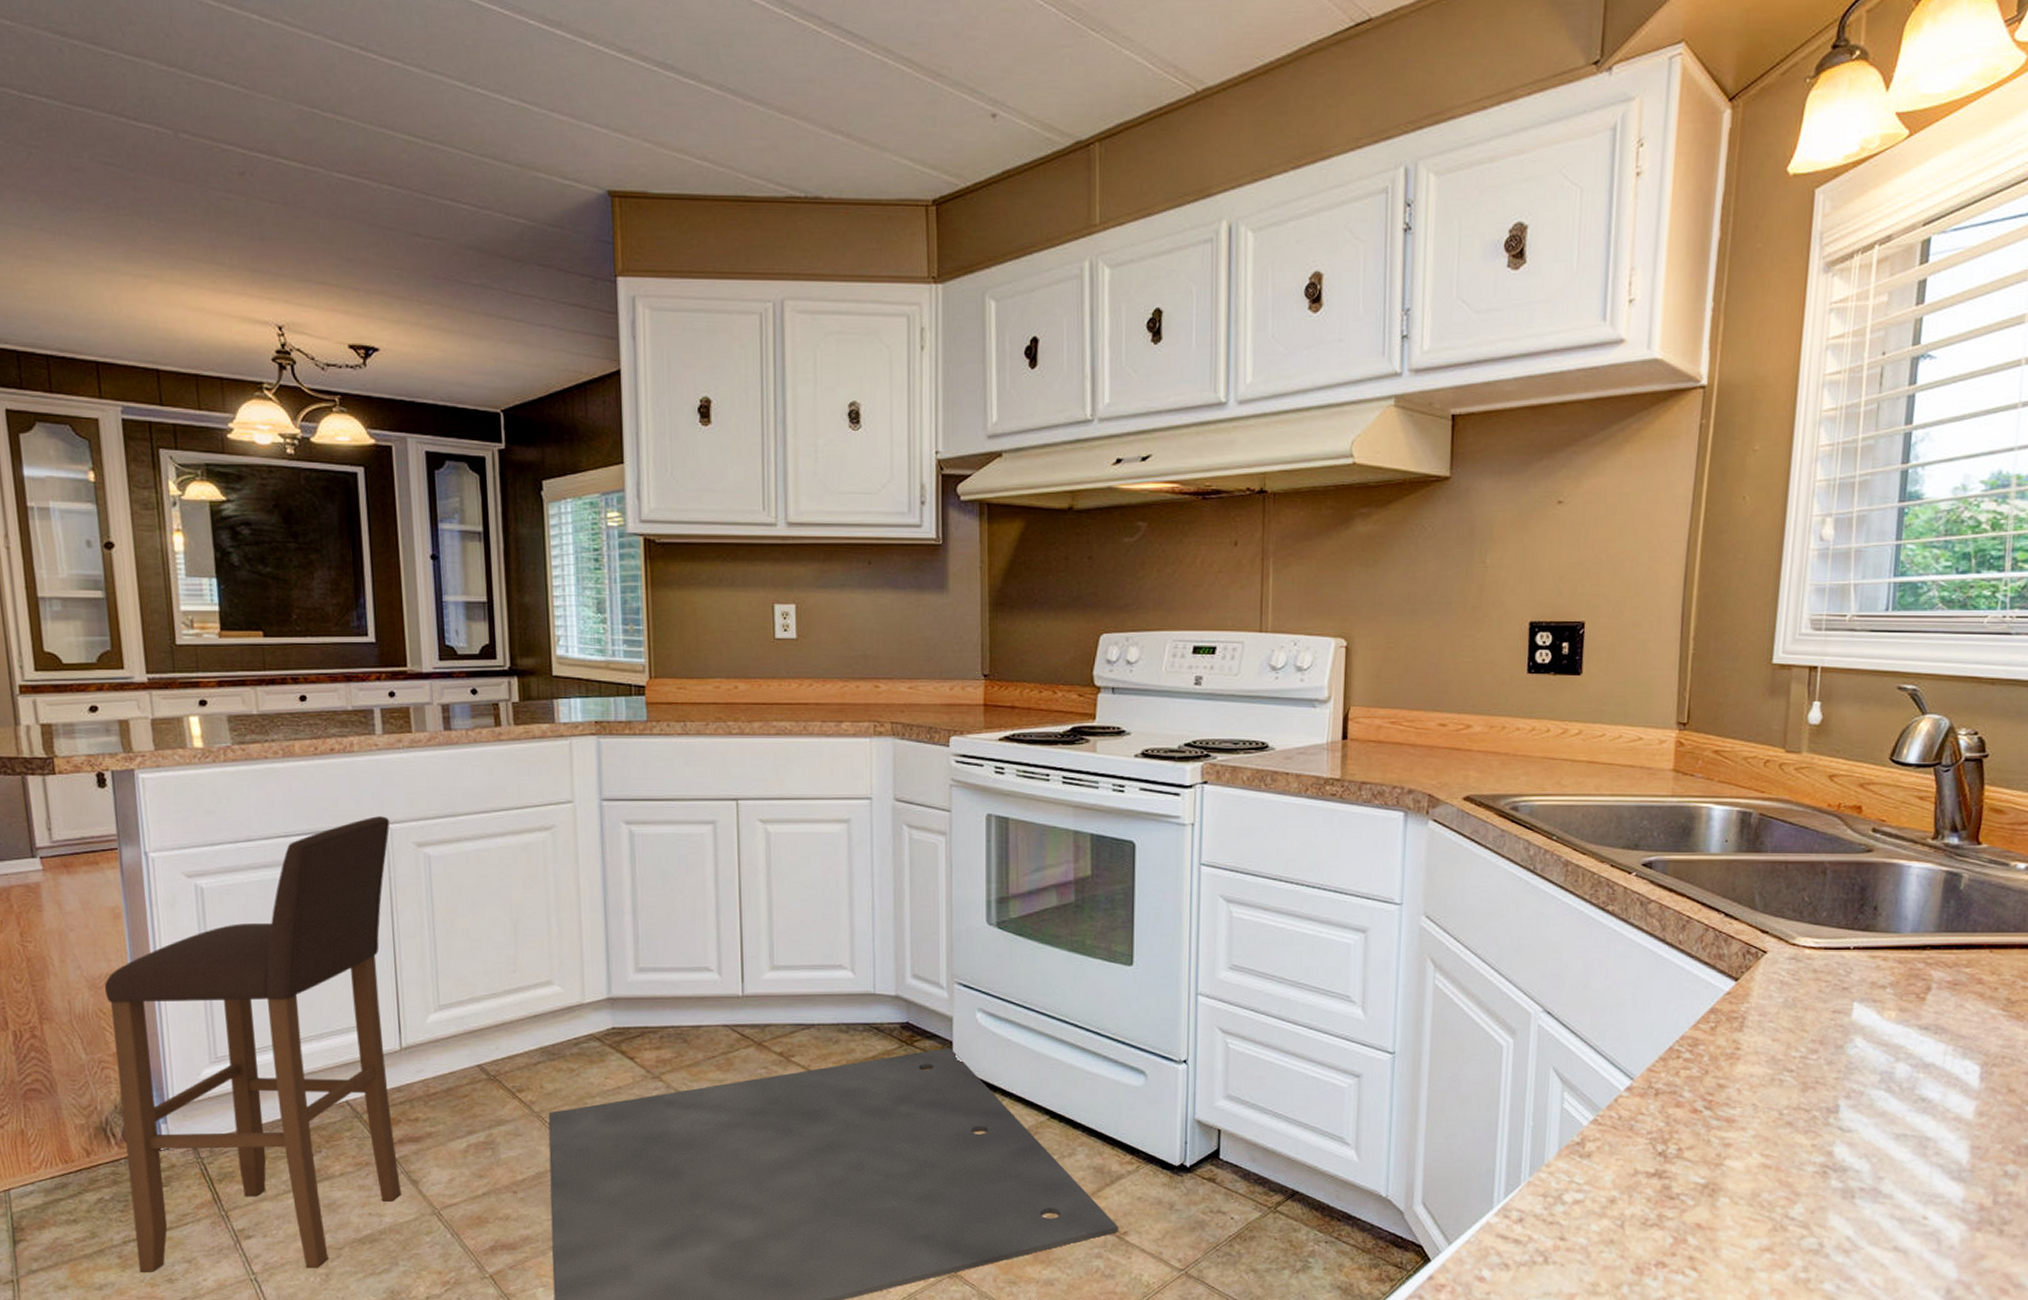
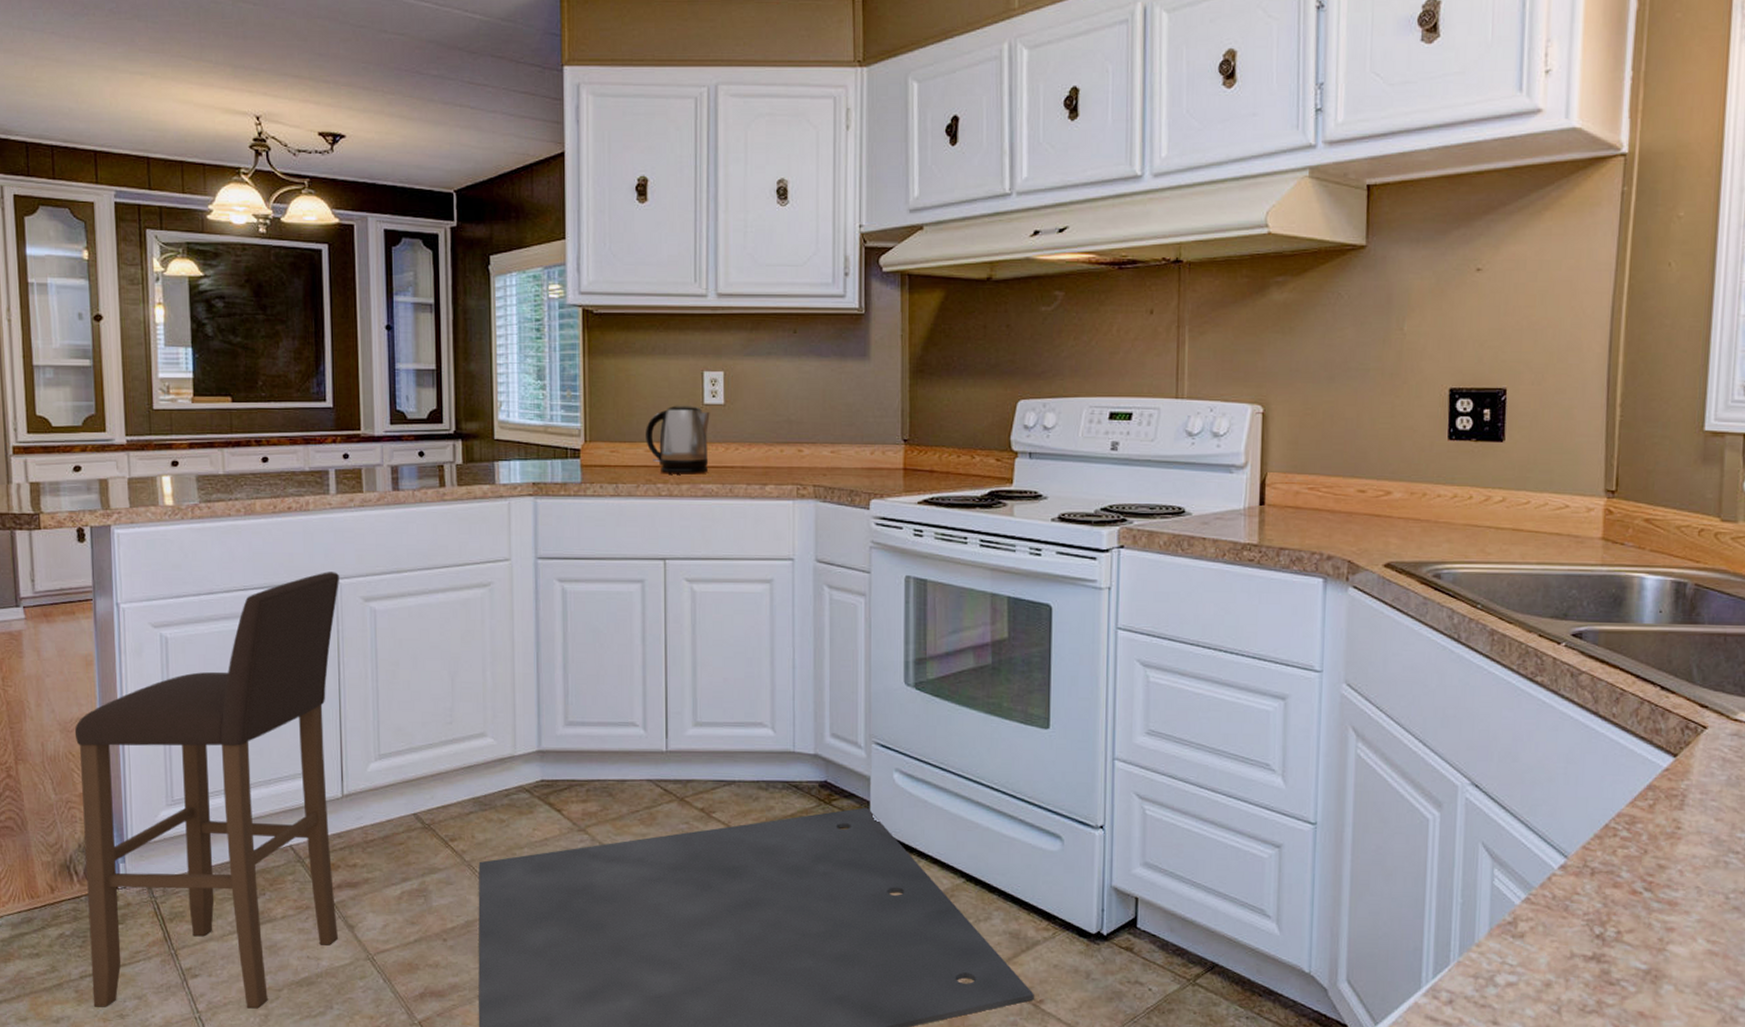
kettle: none [714,639,782,712] -> present [646,405,710,475]

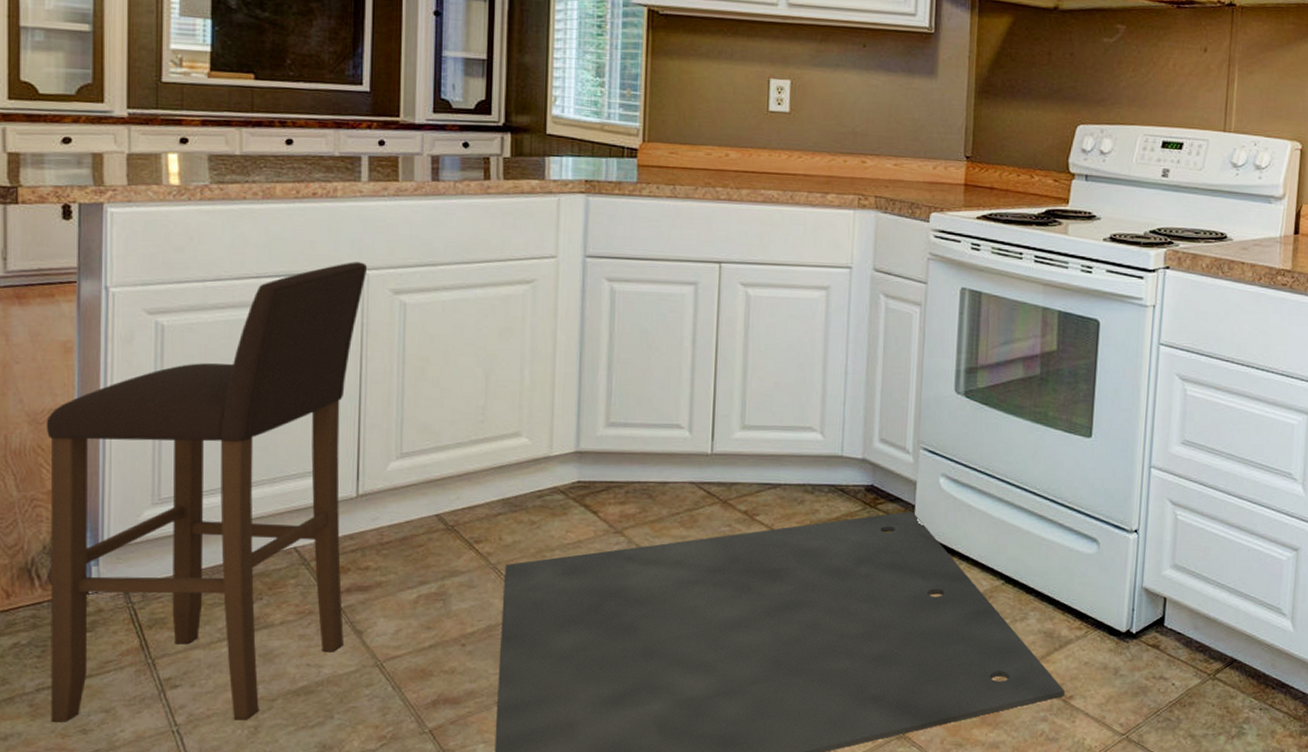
kettle: present [646,405,710,475] -> none [707,110,775,180]

